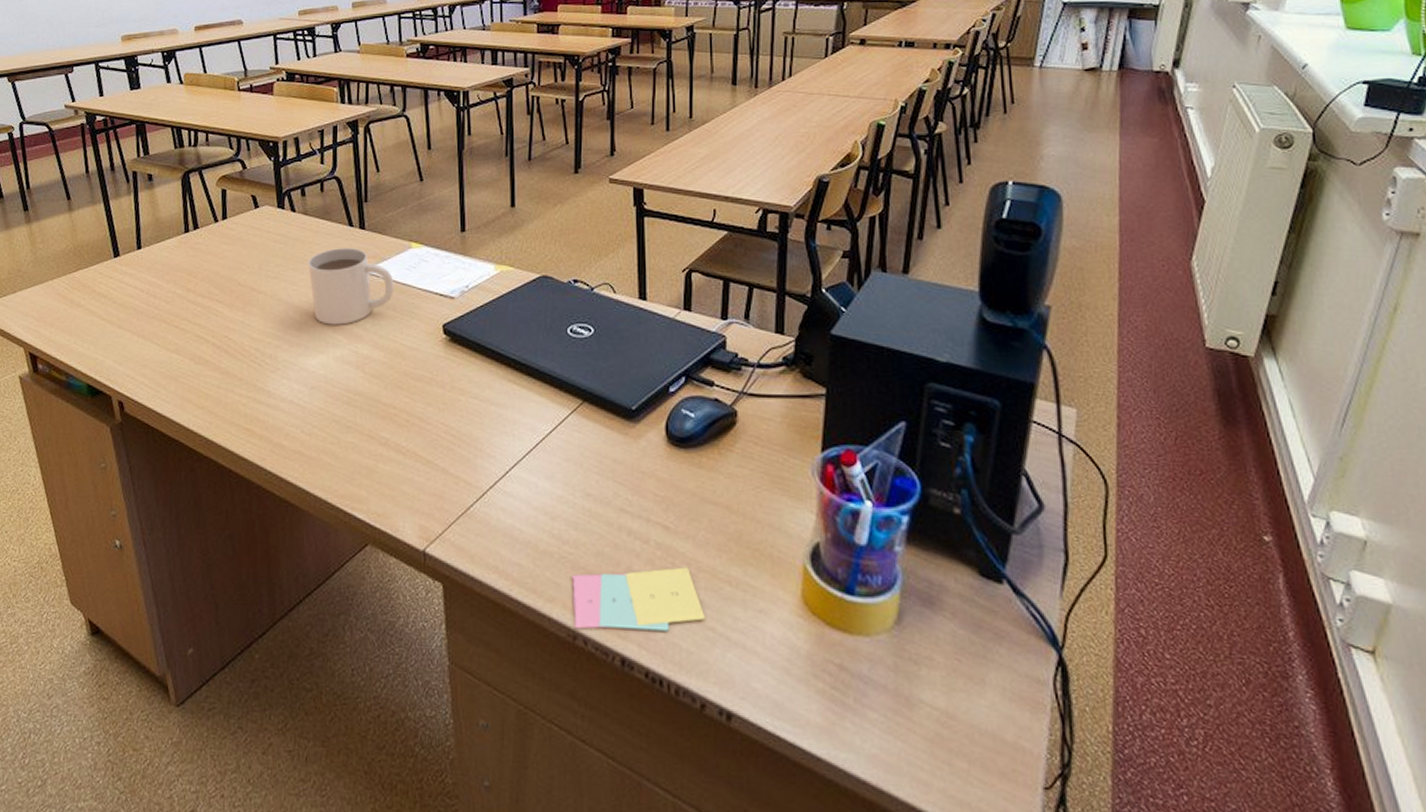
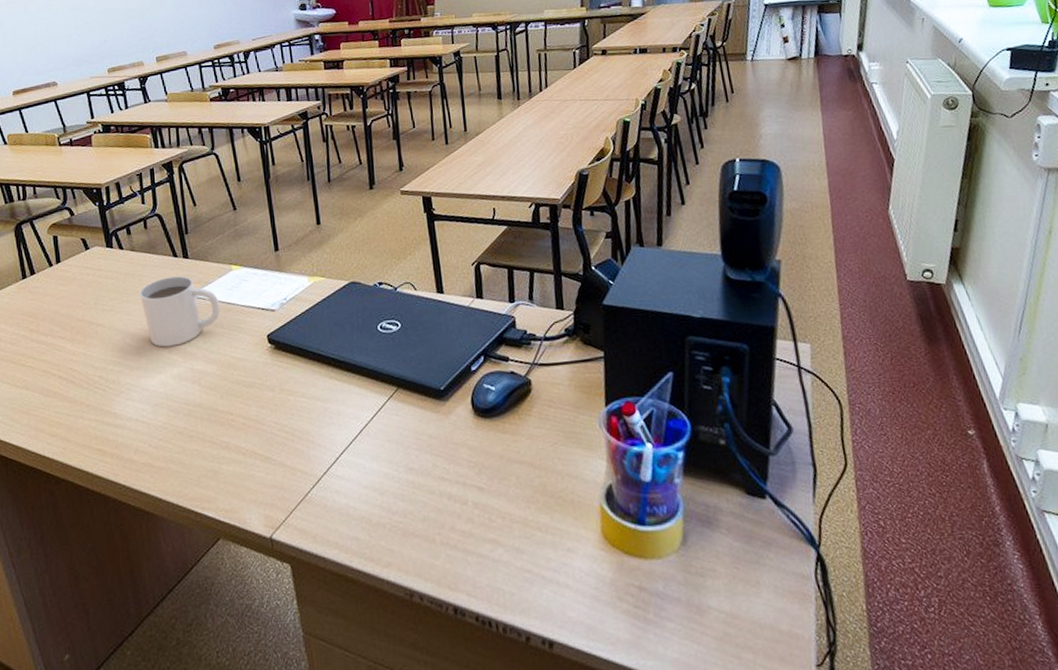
sticky notes: present [572,567,706,631] -> none [404,520,523,588]

